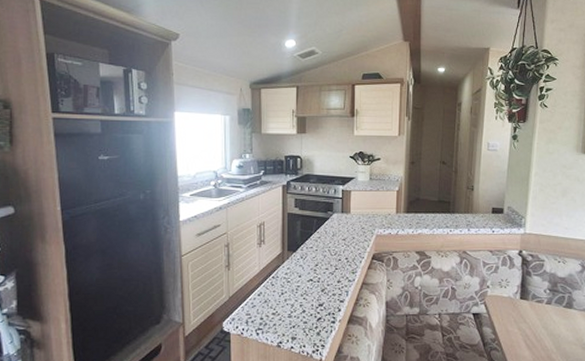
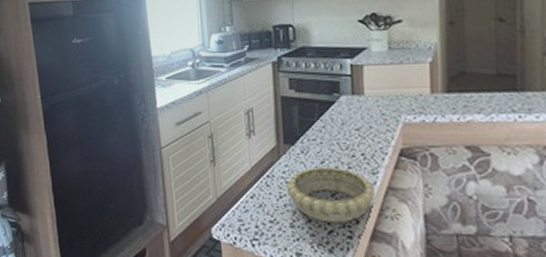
decorative bowl: none [287,268,354,312] -> present [286,167,376,223]

